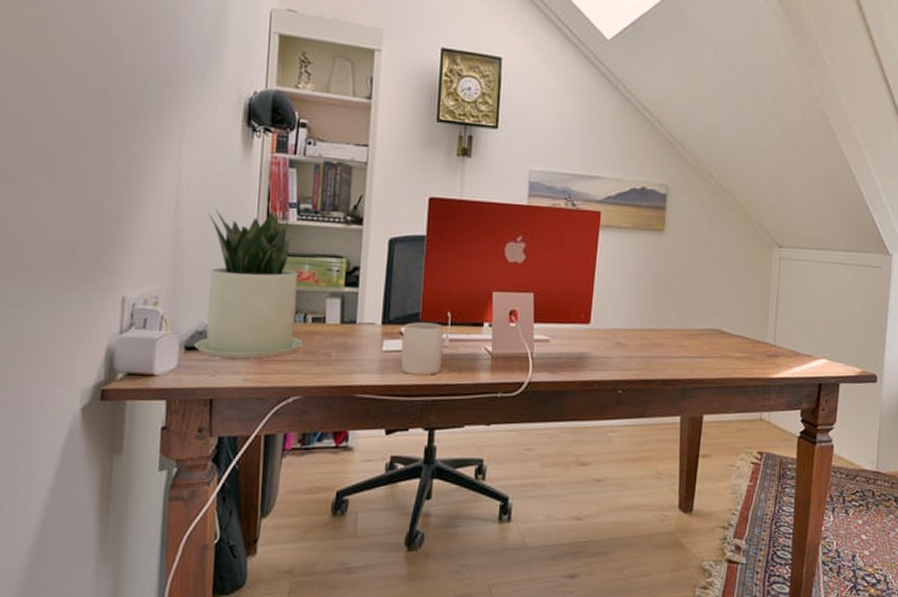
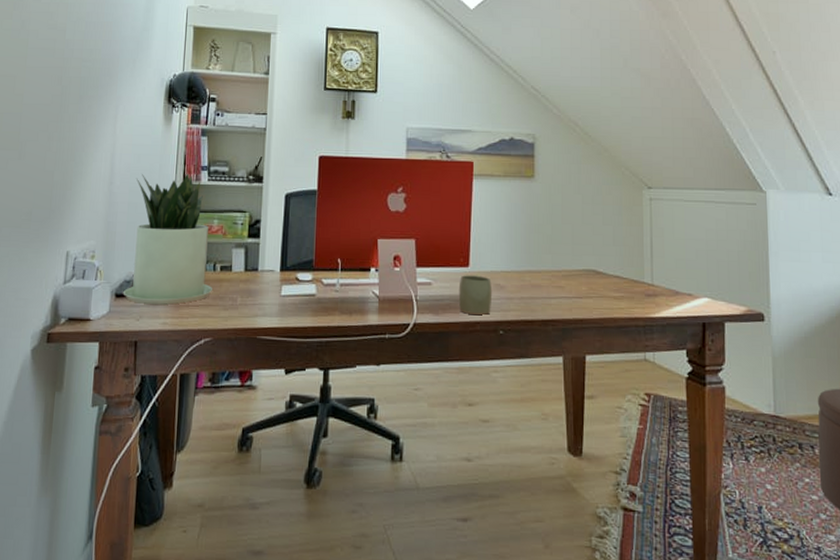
books: present [310,160,354,214] -> none [219,128,254,173]
mug: present [400,322,444,375] -> none [297,269,335,318]
mug: none [577,332,613,375] -> present [458,275,493,316]

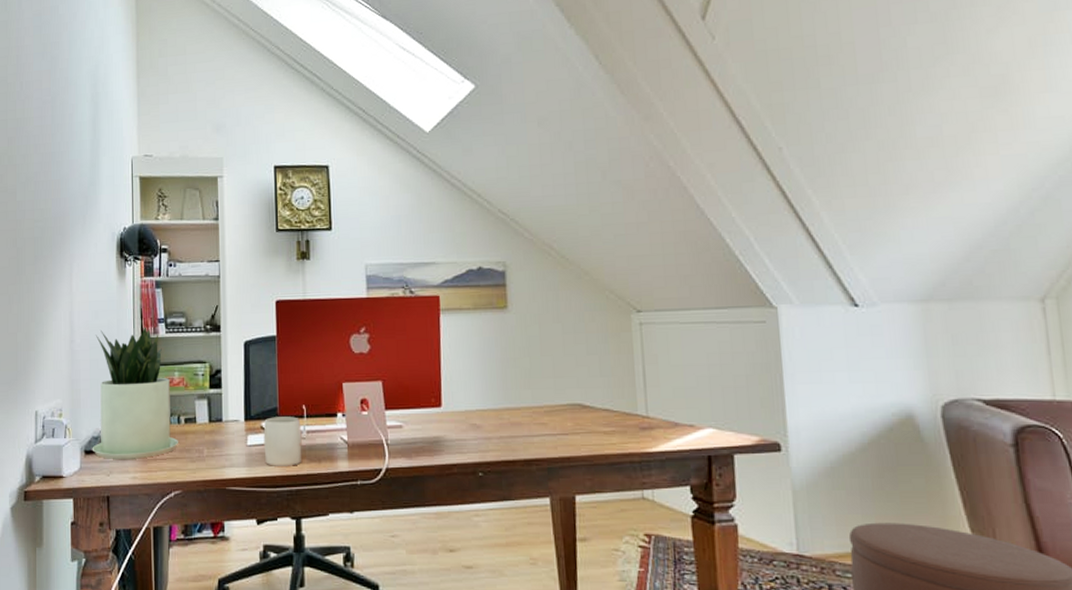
mug: none [297,269,335,318] -> present [263,416,302,466]
mug: present [458,275,493,316] -> none [431,416,469,458]

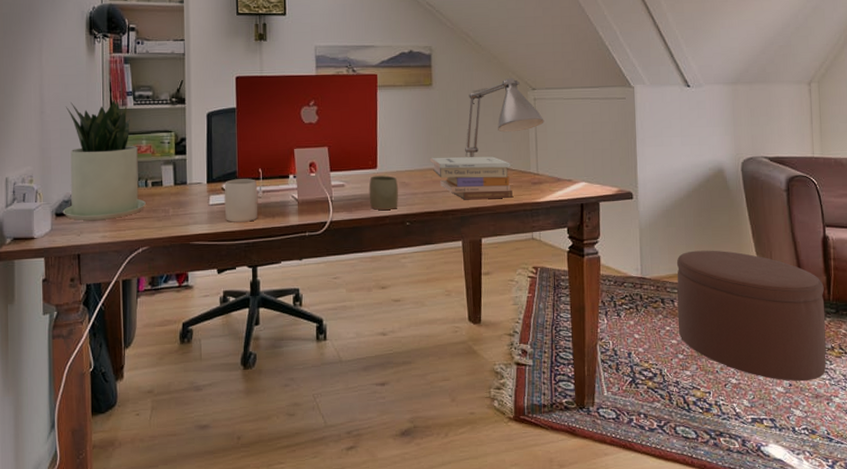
mug: none [431,416,469,458] -> present [368,175,399,211]
books: none [506,394,615,448] -> present [429,156,513,200]
desk lamp: none [551,297,655,396] -> present [465,77,544,158]

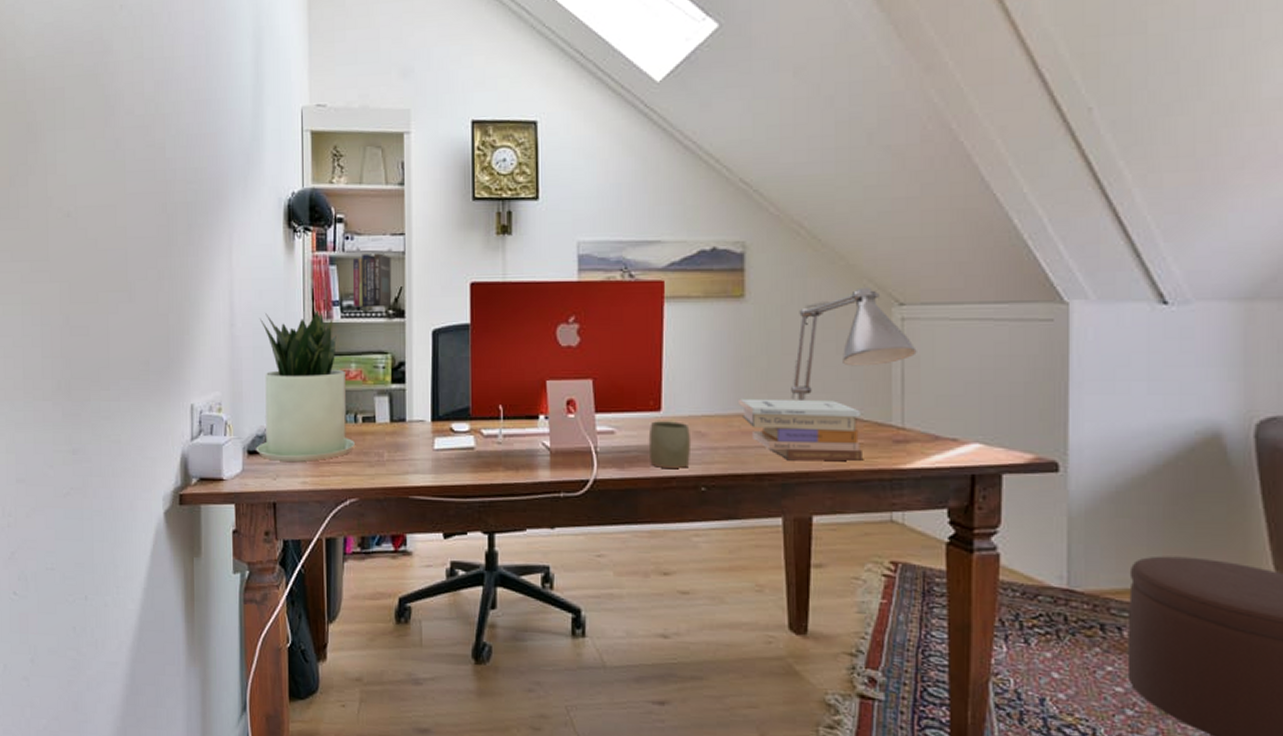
books: none [143,55,175,97] -> present [352,253,392,308]
mug: present [224,179,258,222] -> none [453,418,497,474]

